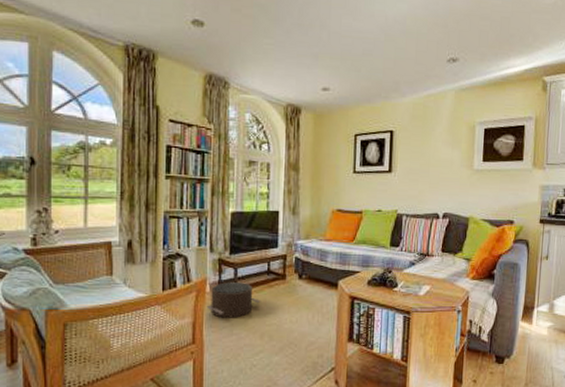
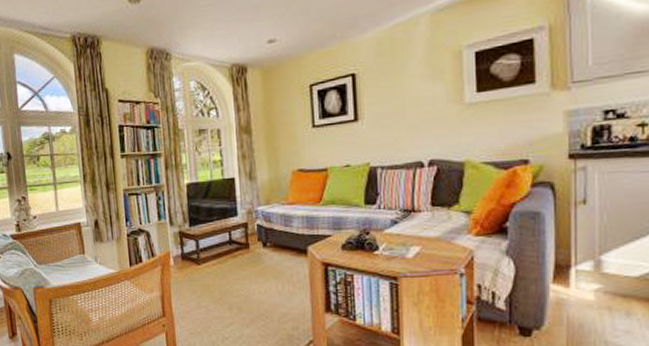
pouf: present [206,282,261,318] -> none [172,254,226,291]

